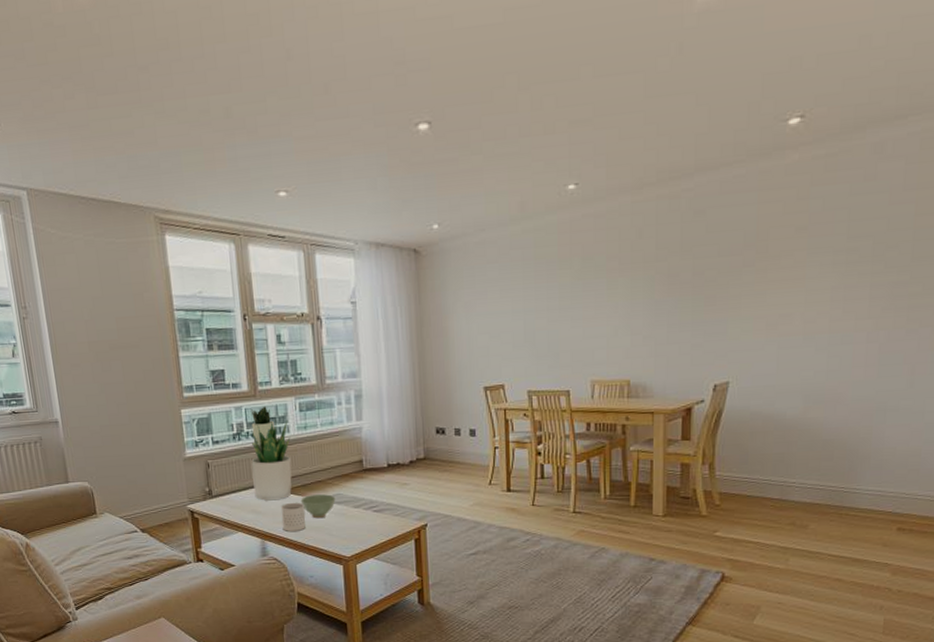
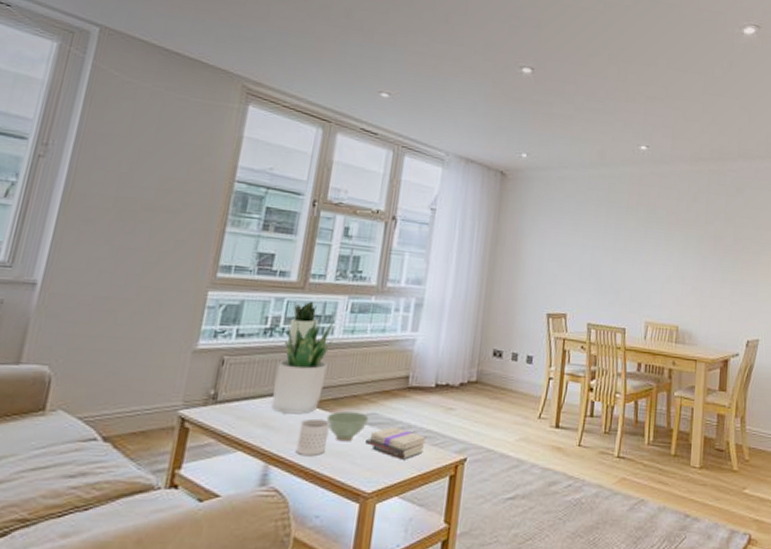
books: none [337,503,388,529] -> present [365,426,426,460]

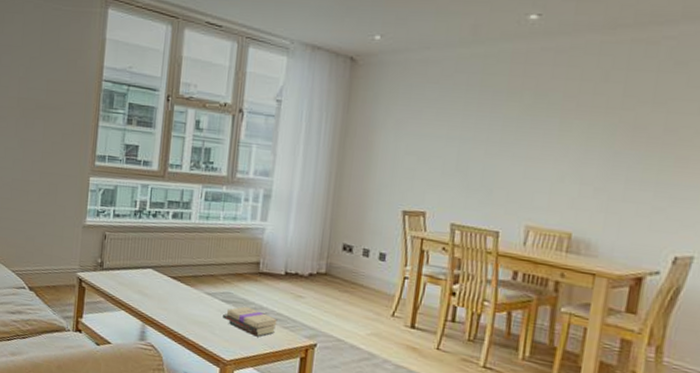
planter: present [271,318,335,415] -> none [144,204,192,287]
planter: present [285,301,318,348] -> none [151,188,177,229]
mug: present [295,418,331,457] -> none [165,290,192,323]
bowl: present [326,411,369,442] -> none [189,287,225,314]

